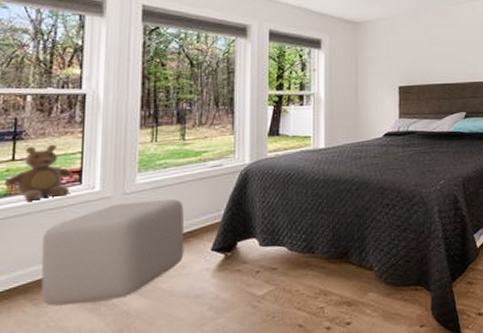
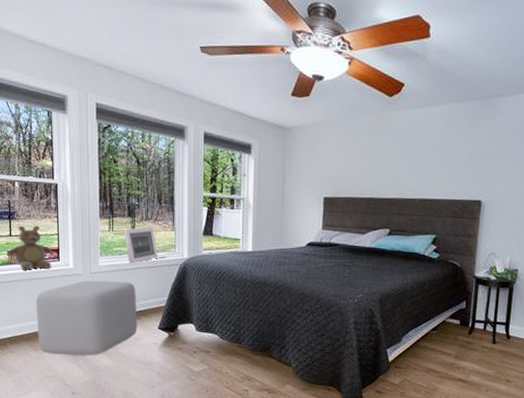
picture frame: none [170,132,213,177] -> present [124,227,158,264]

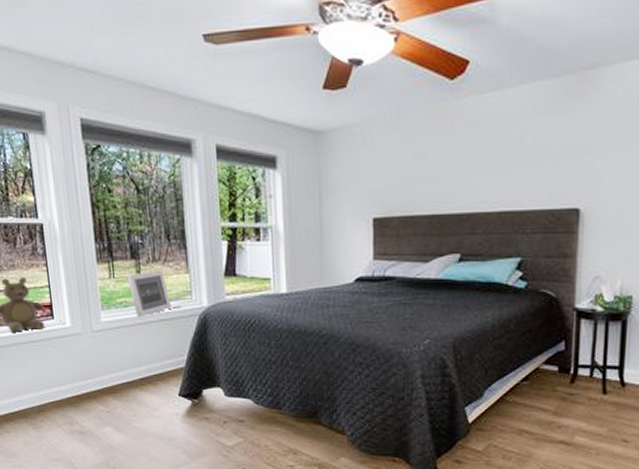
pouf: present [35,280,137,356] -> none [30,340,154,433]

